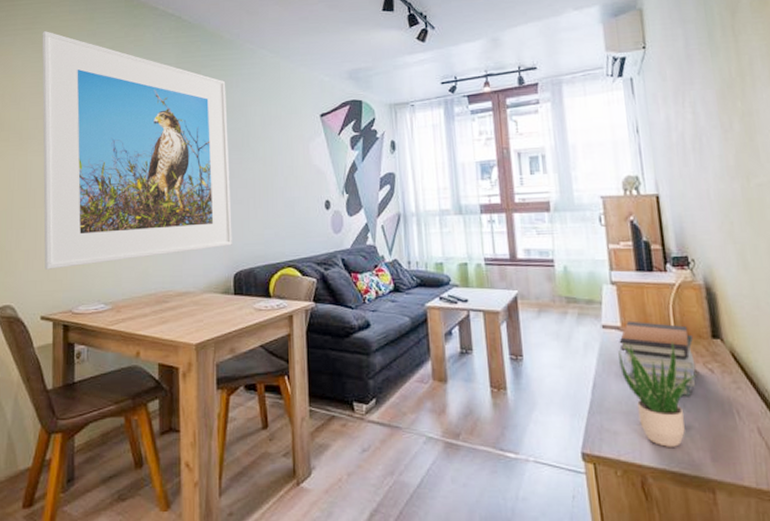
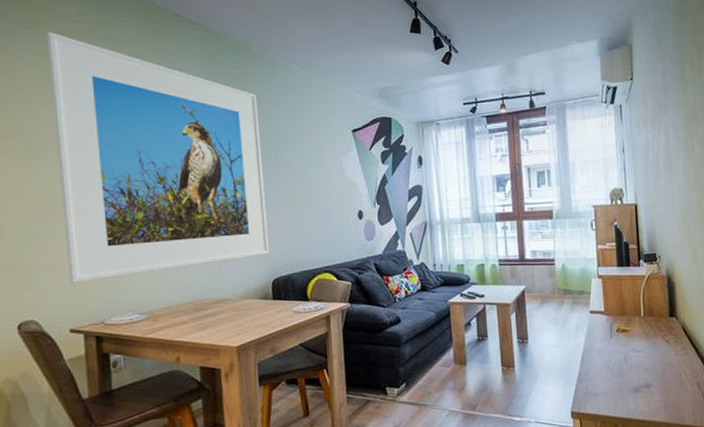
potted plant: present [618,342,697,447] -> none [601,321,657,402]
book stack: present [619,320,696,397] -> none [602,306,657,363]

